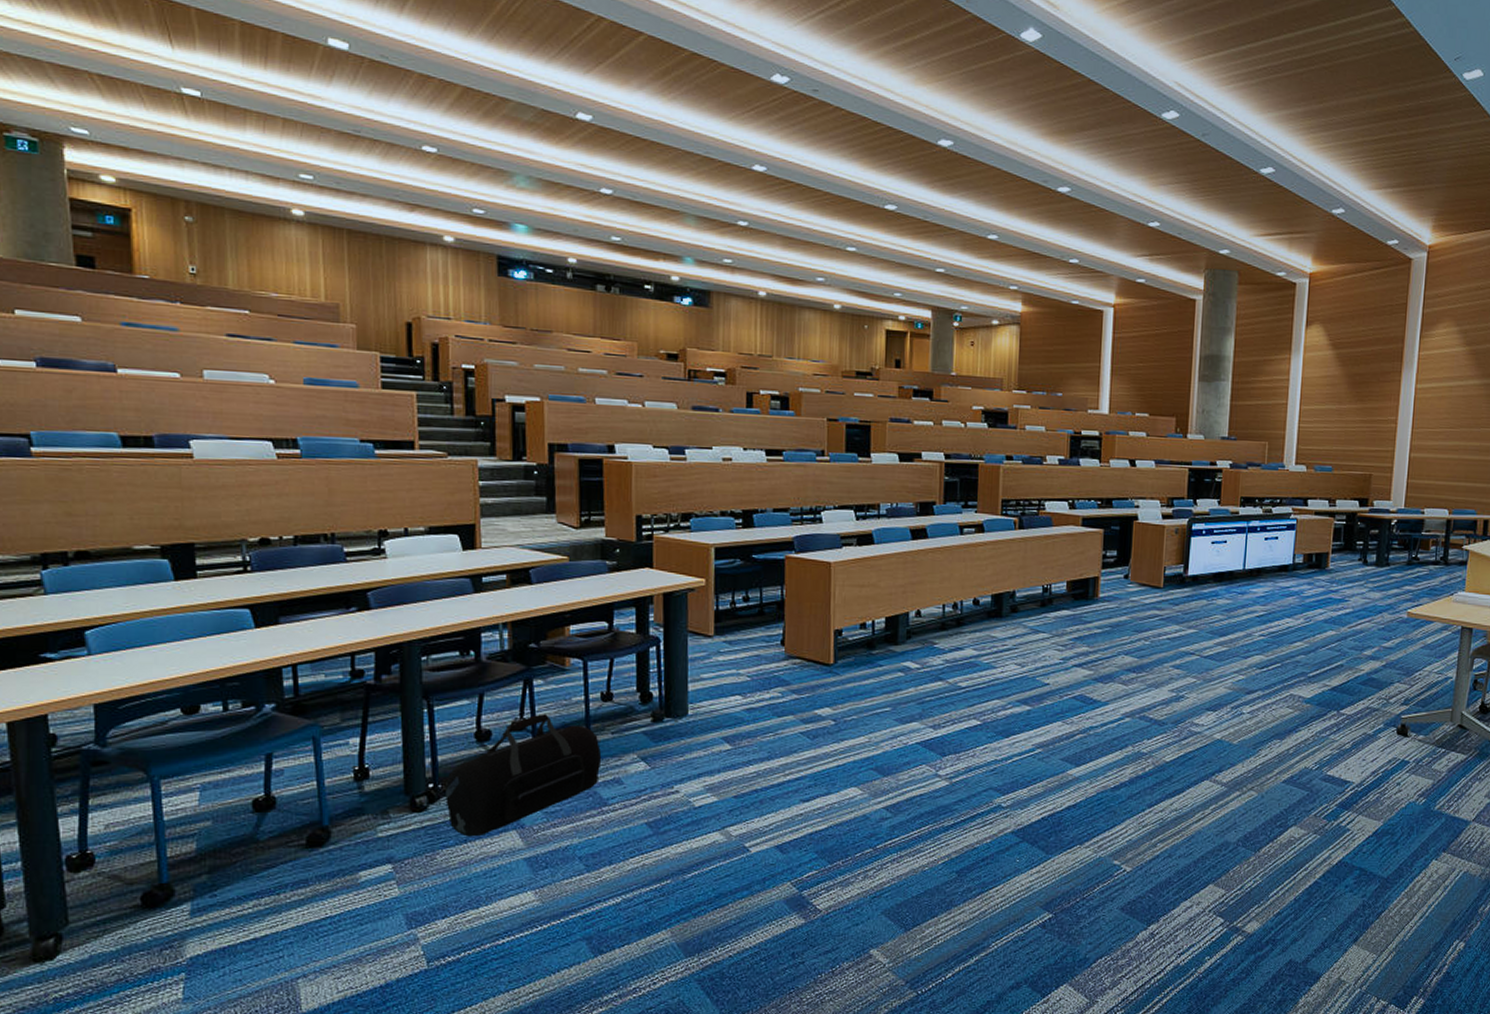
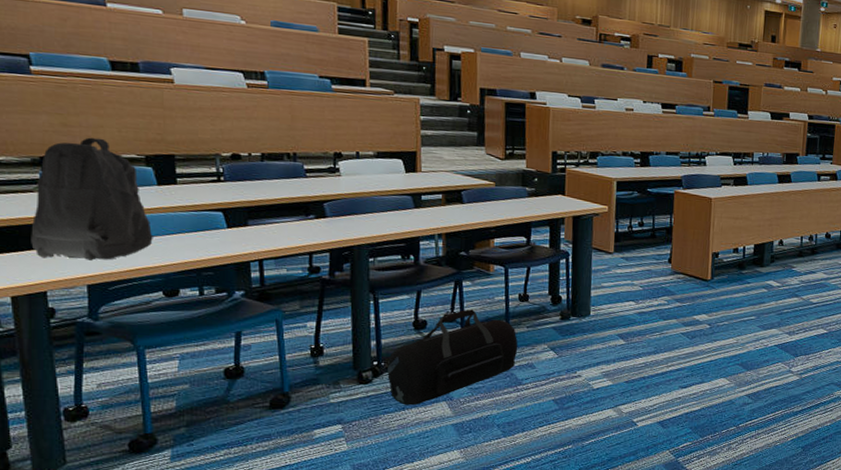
backpack: none [30,527,170,675] -> present [31,137,153,261]

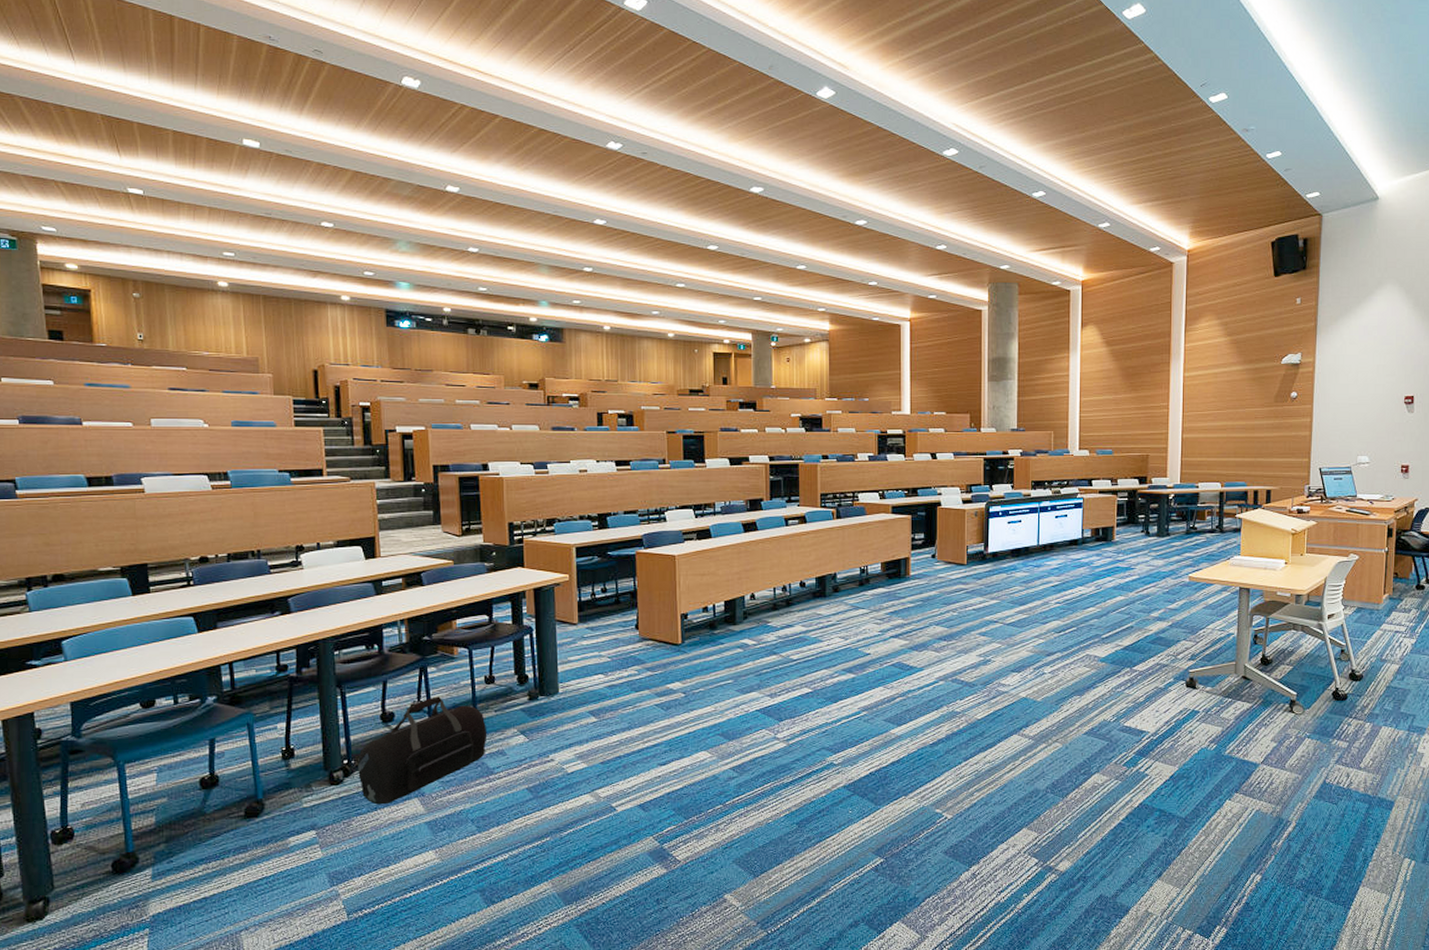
backpack: present [31,137,153,261] -> none [19,554,130,679]

